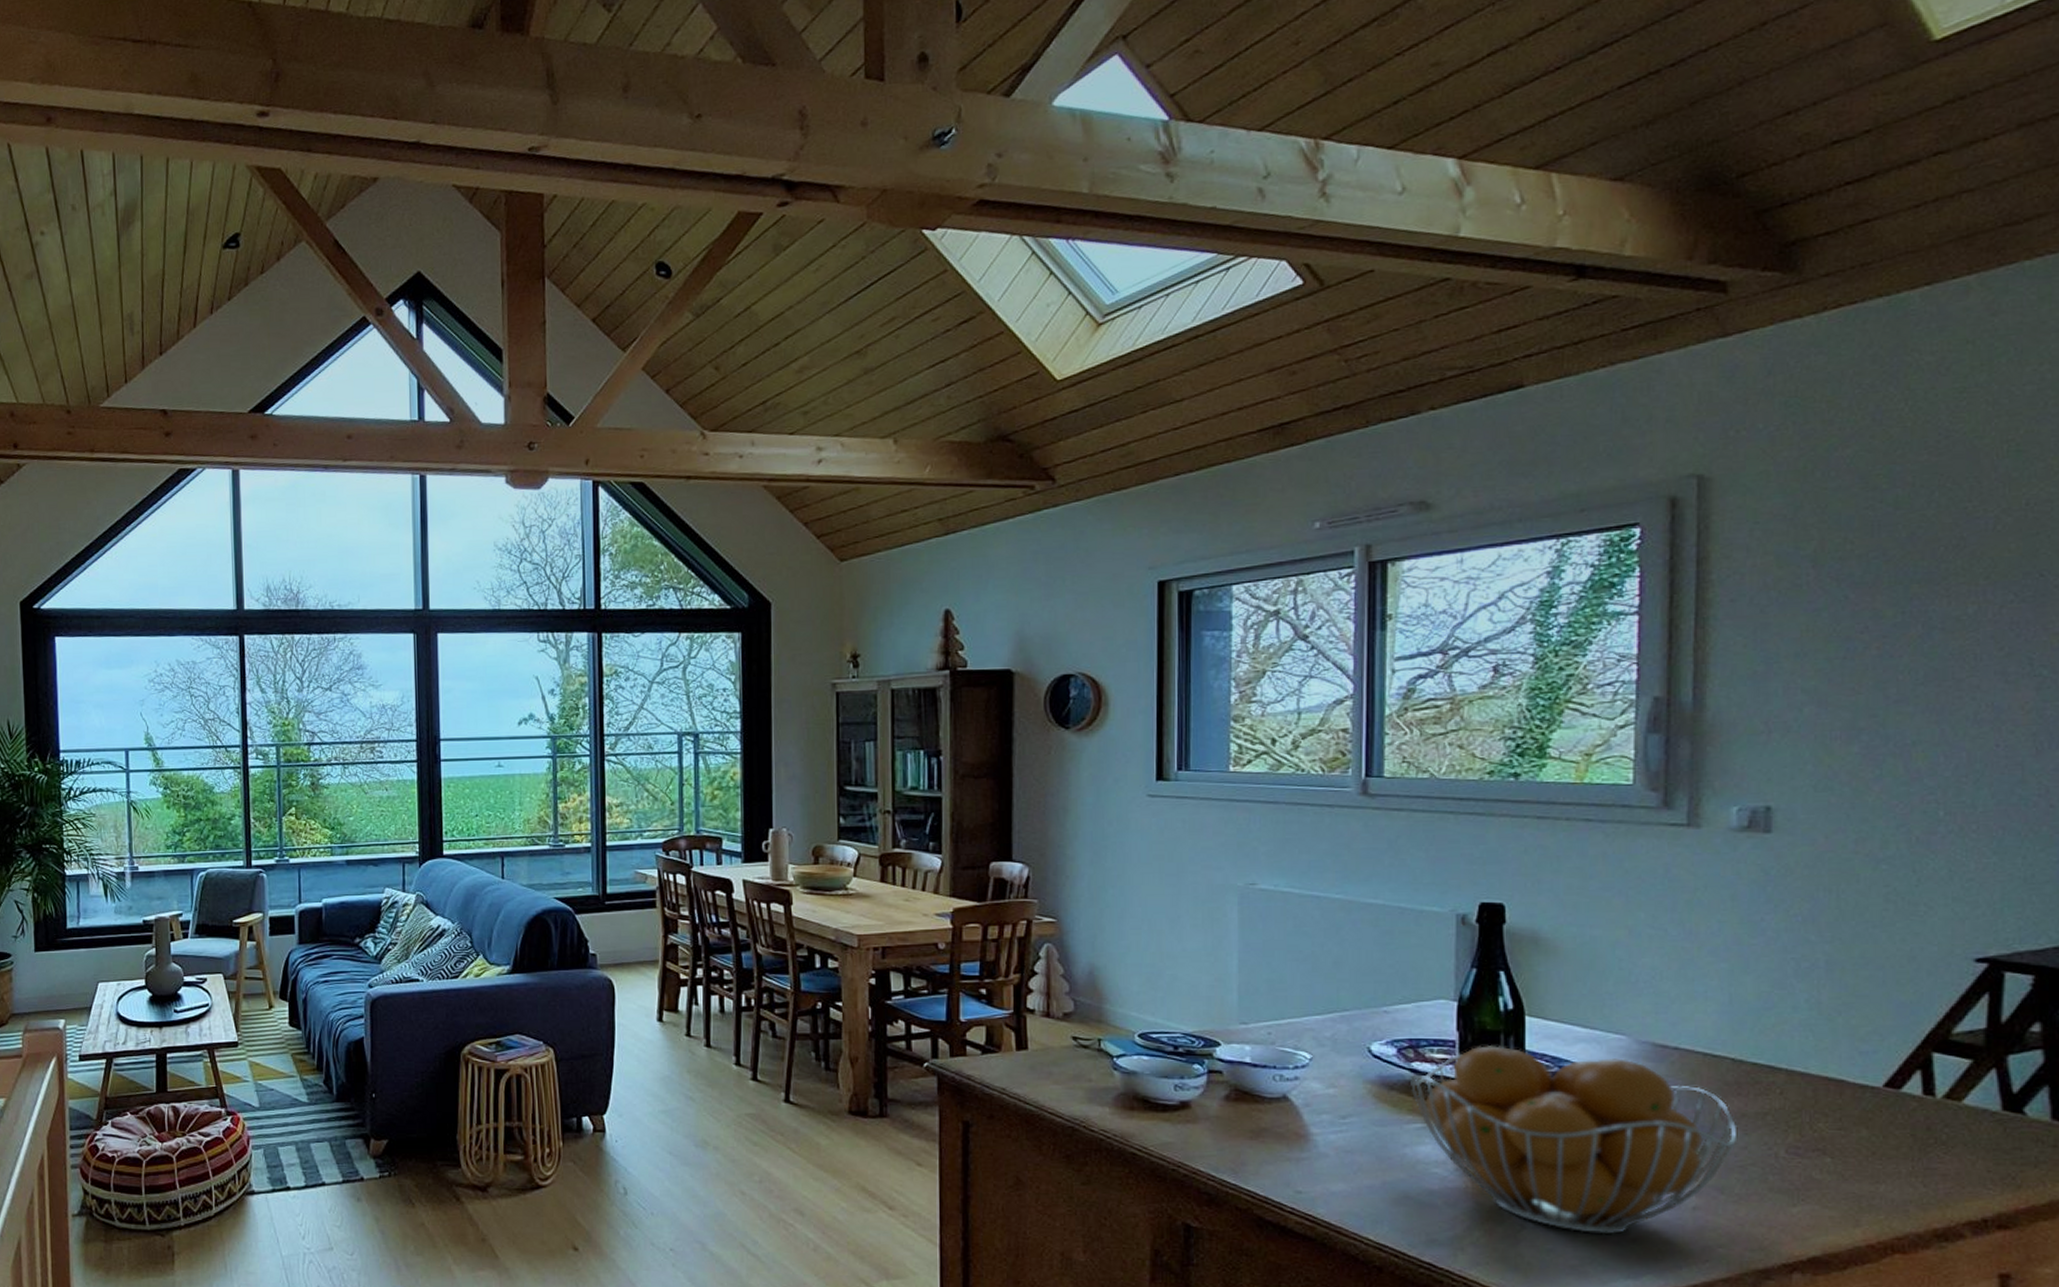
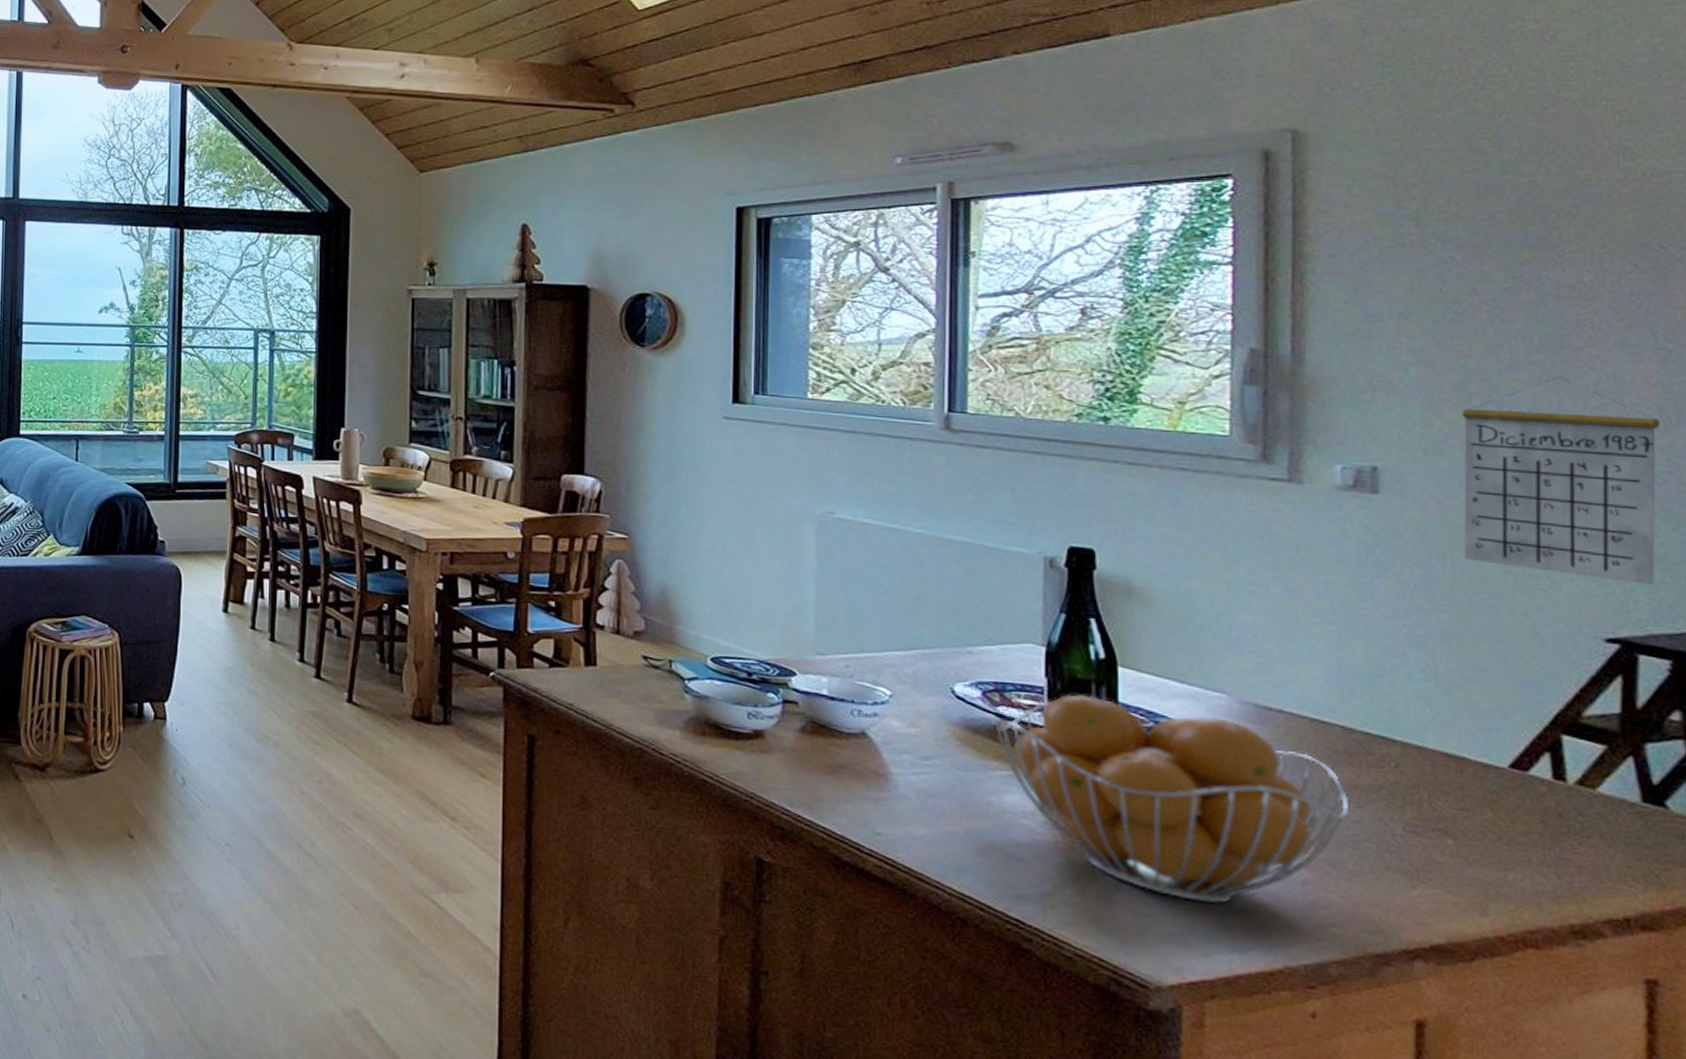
calendar: none [1848,709,2034,906] -> present [1461,377,1661,586]

